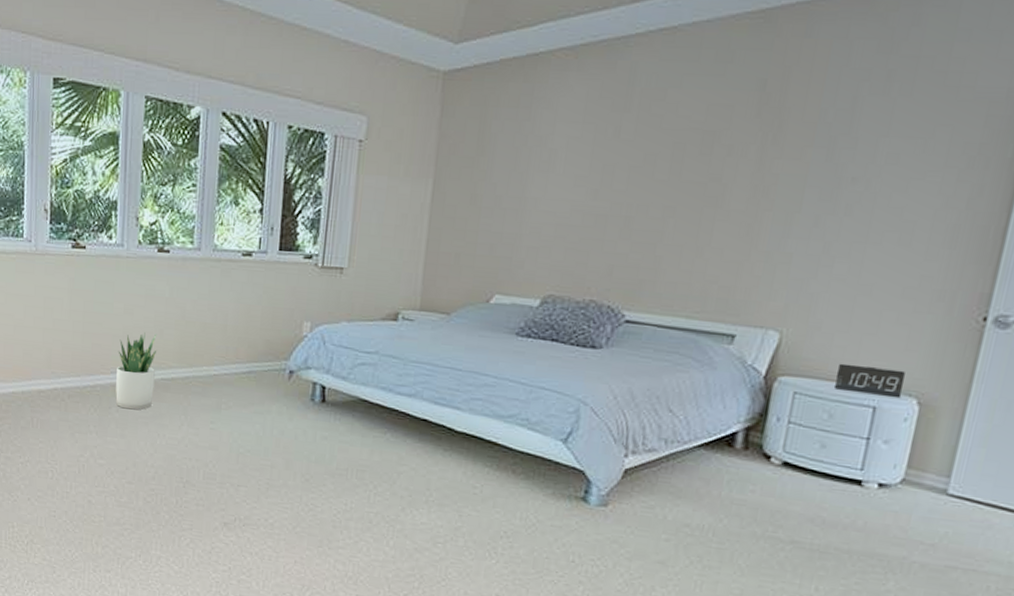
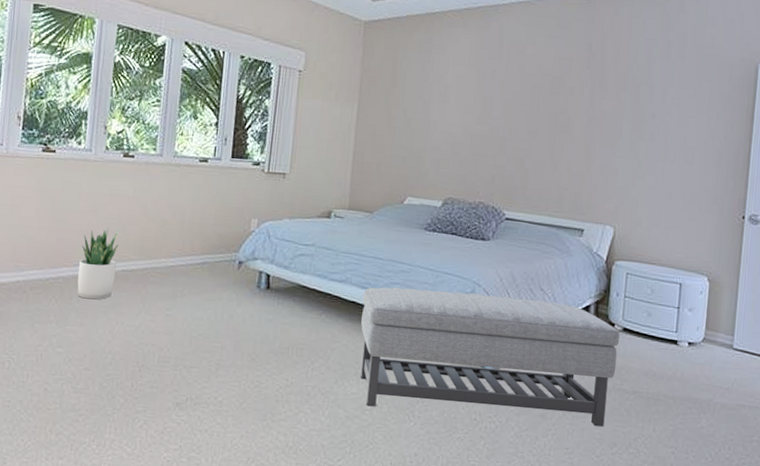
ottoman: none [431,403,778,581] -> present [360,287,620,427]
alarm clock: present [835,363,905,399] -> none [653,250,698,277]

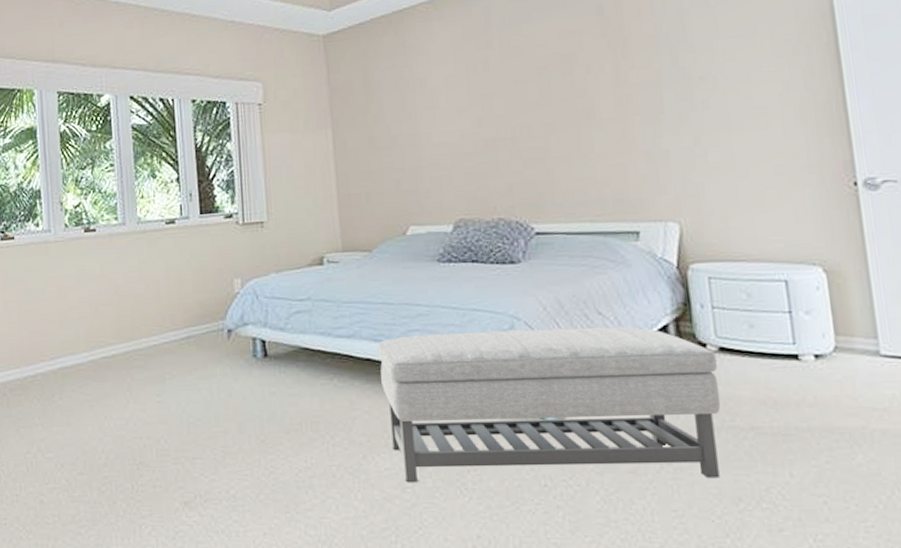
planter: present [77,228,120,300] -> none [55,312,96,395]

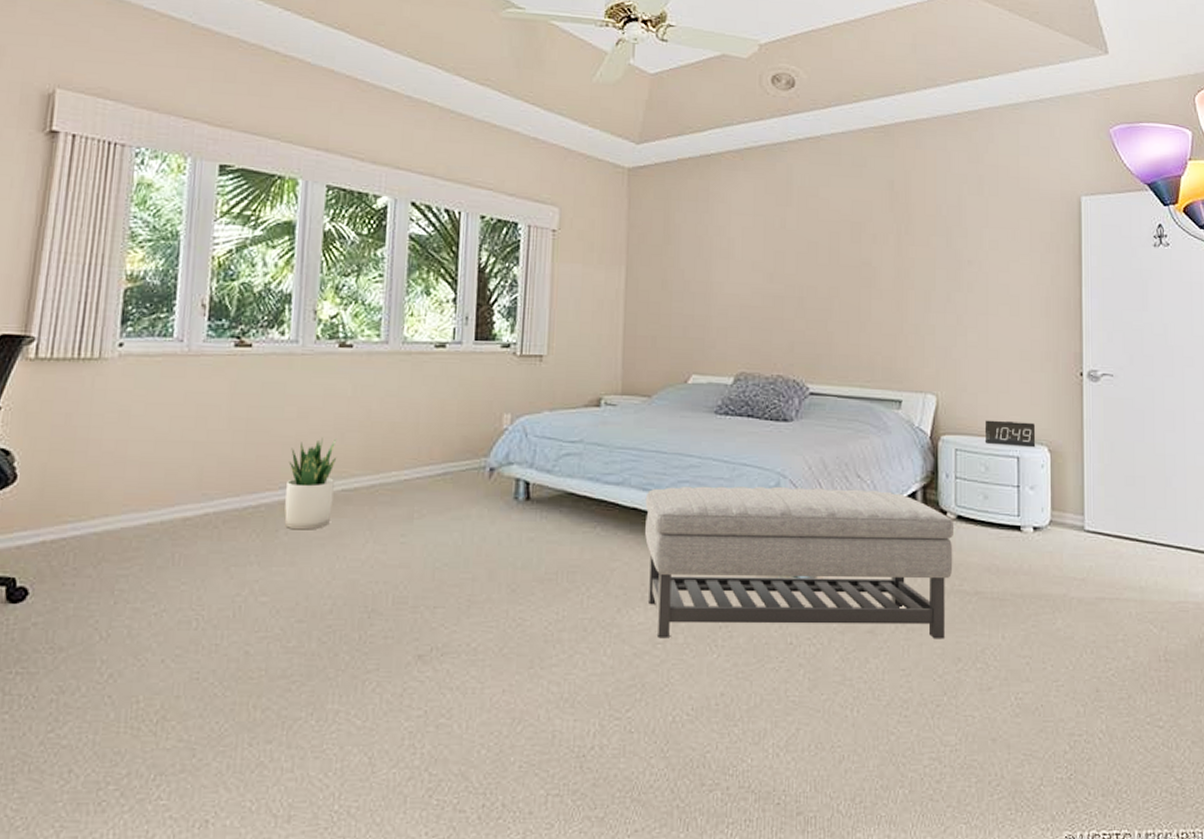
planter: none [55,312,96,395] -> present [284,438,337,530]
alarm clock: none [741,242,807,270] -> present [984,420,1036,448]

